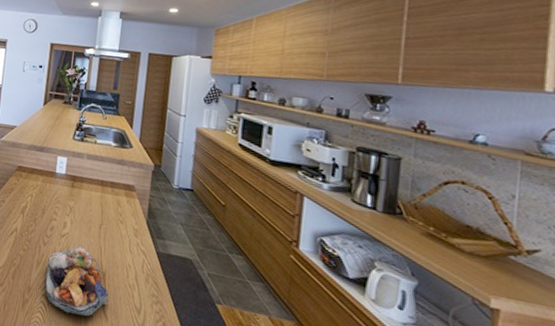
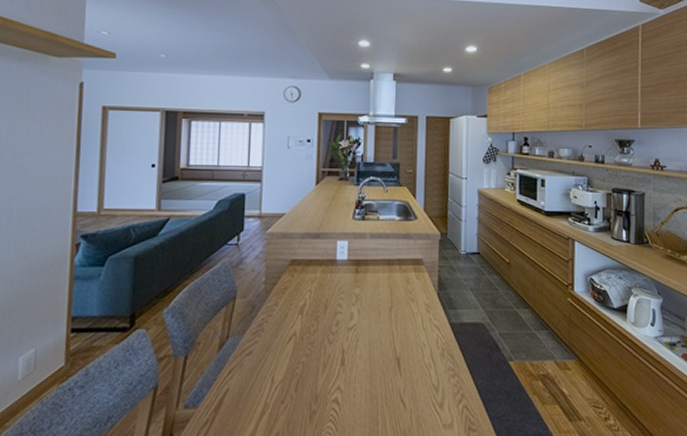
food plate: present [44,246,108,317] -> none [333,336,405,413]

